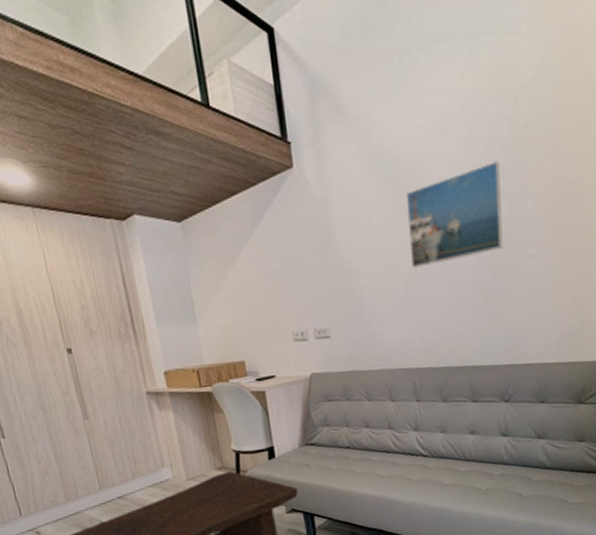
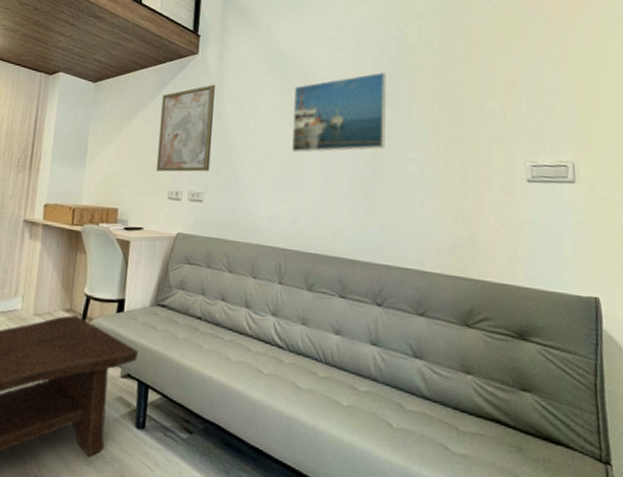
wall art: none [263,203,332,314] -> present [156,84,215,172]

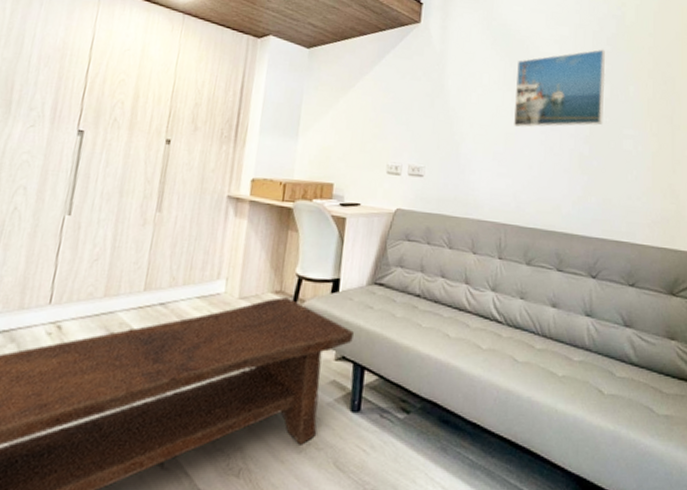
wall art: present [156,84,215,172] -> none [375,54,438,146]

